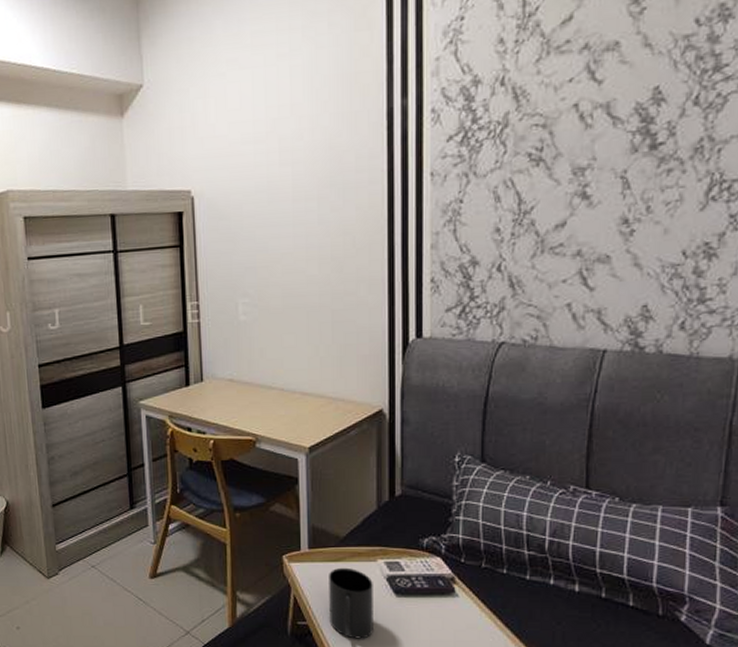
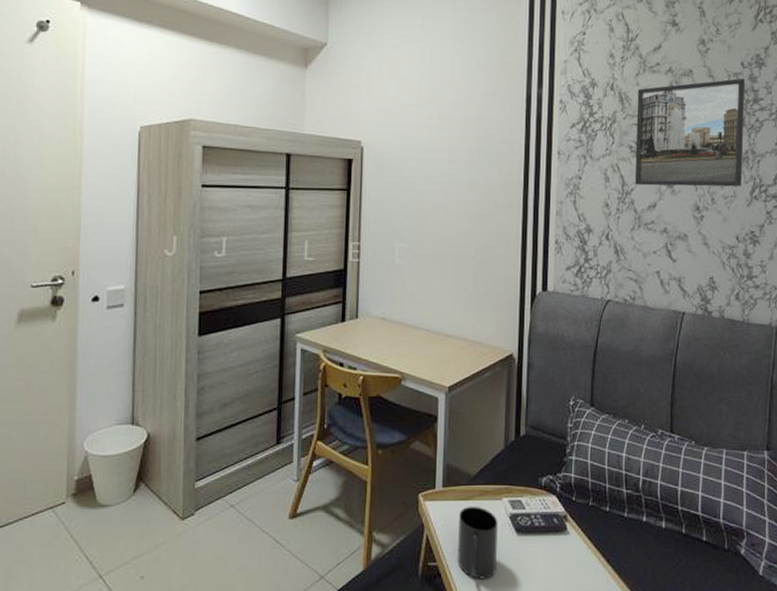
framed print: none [535,40,702,202] -> present [634,78,746,187]

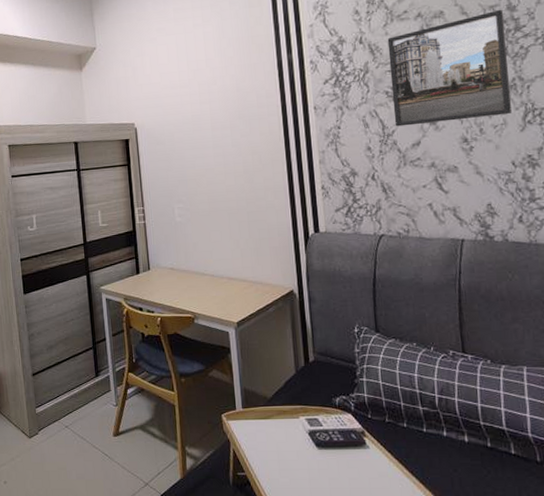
mug: present [457,506,498,579] -> none [260,424,302,487]

